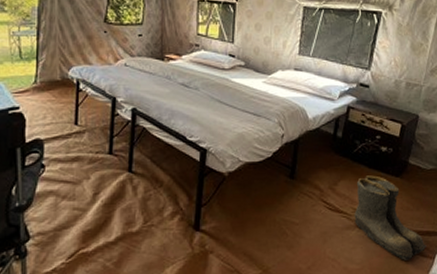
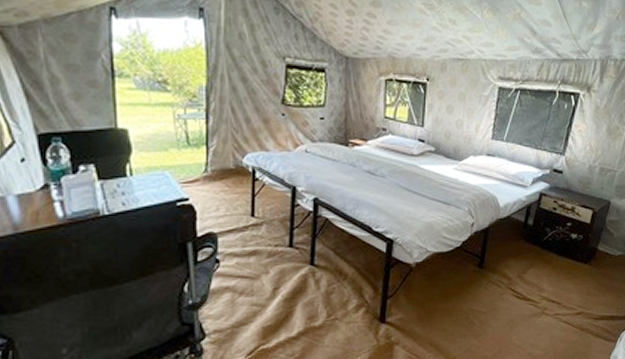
boots: present [354,175,427,260] -> none [541,263,610,345]

